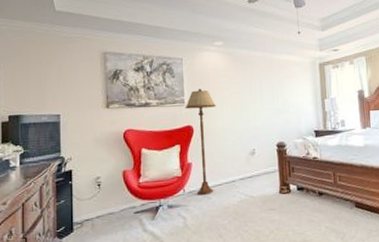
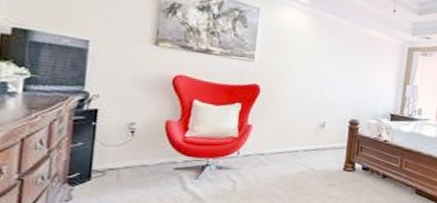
floor lamp: present [185,89,216,195] -> none [252,46,291,161]

